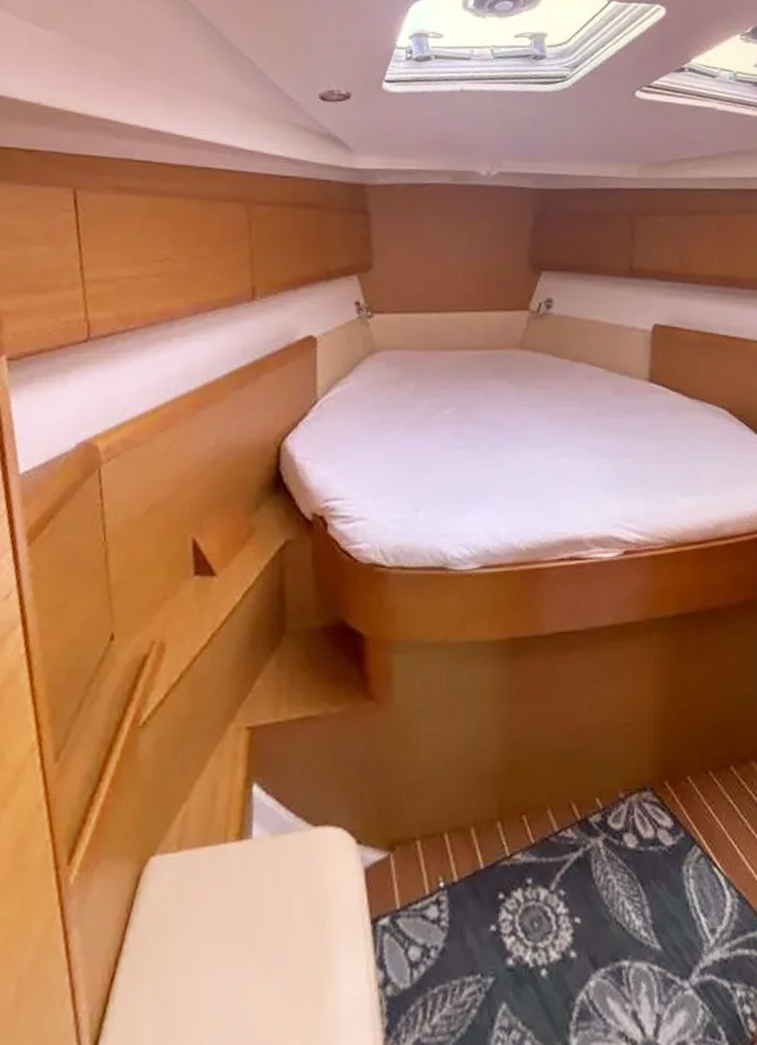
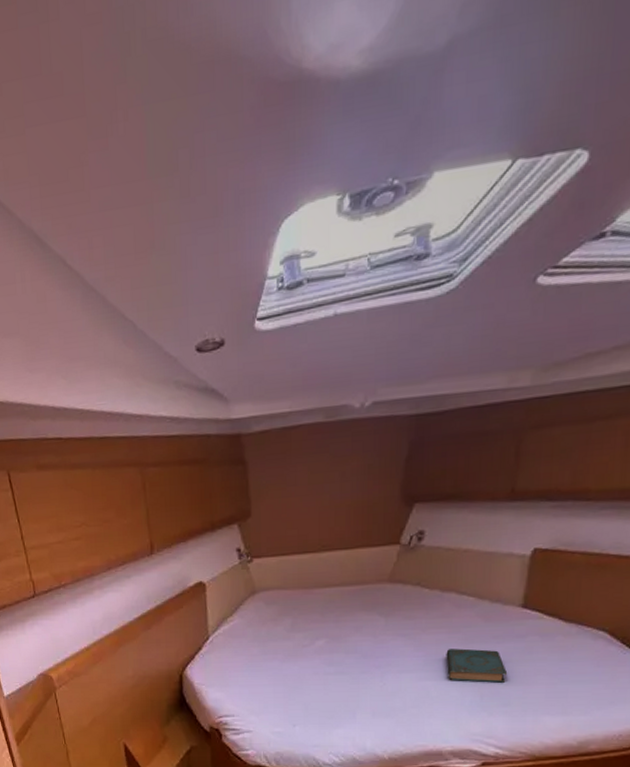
book: none [580,422,641,460] -> present [446,648,508,683]

